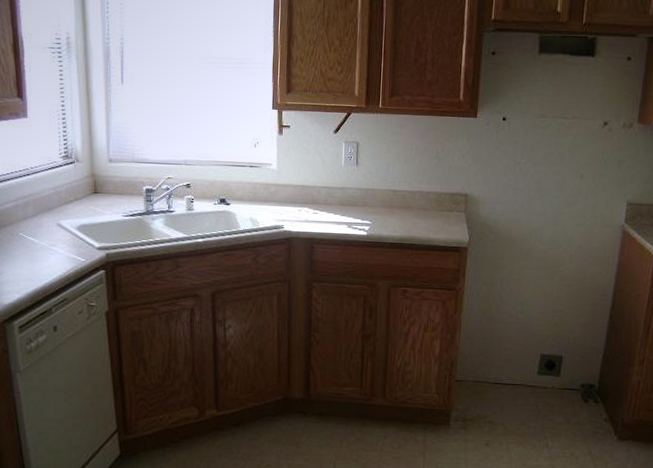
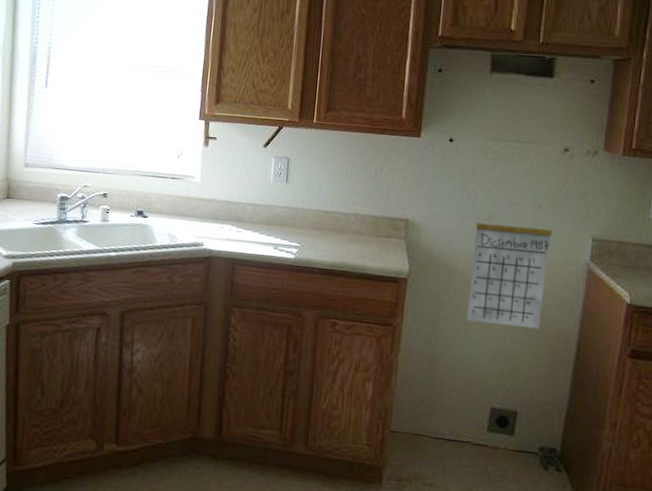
calendar: none [519,174,593,285] -> present [466,203,553,330]

